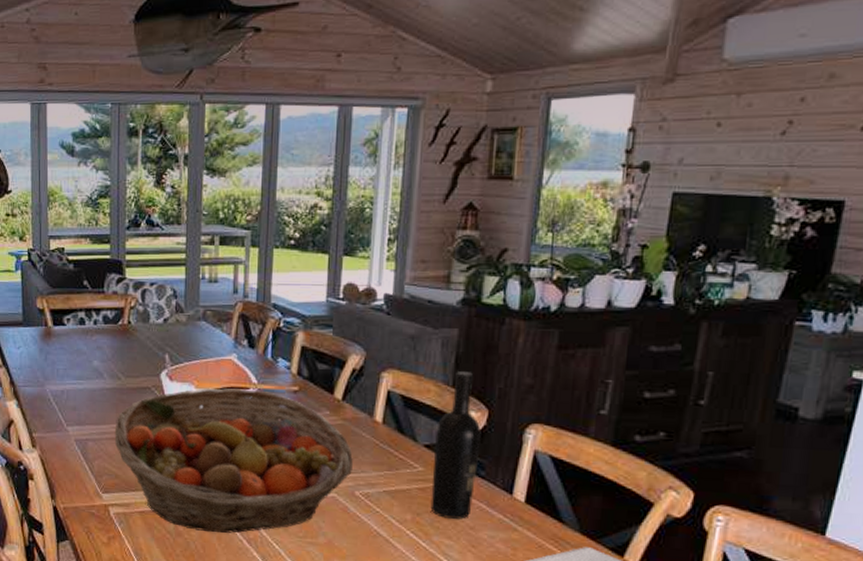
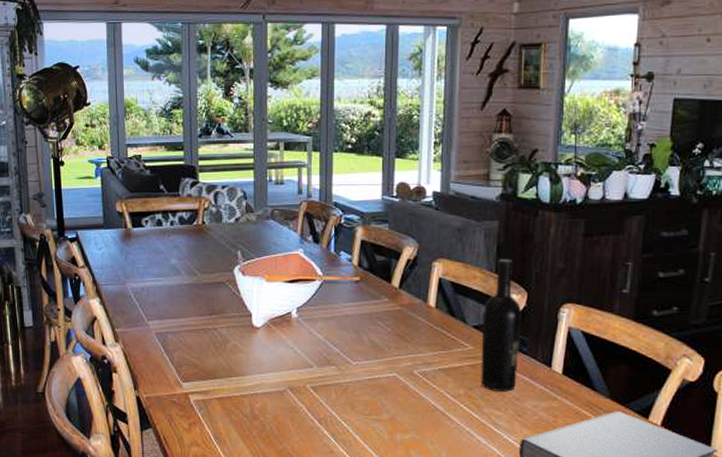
fruit basket: present [114,388,353,534] -> none [192,281,411,415]

